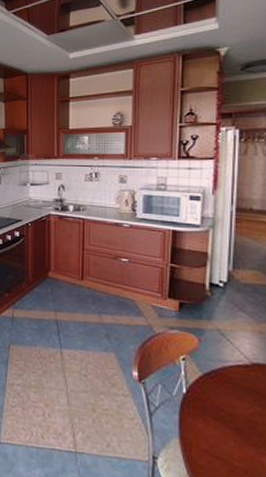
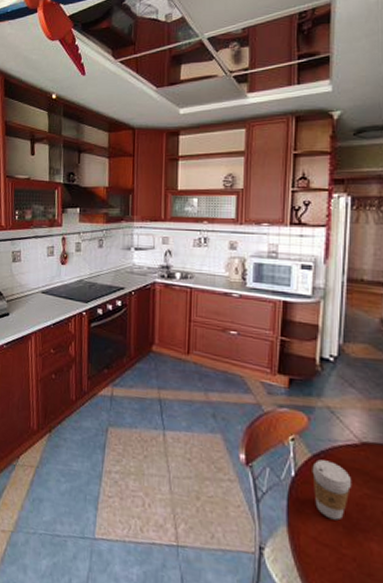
coffee cup: none [203,378,243,435] -> present [312,459,352,521]

